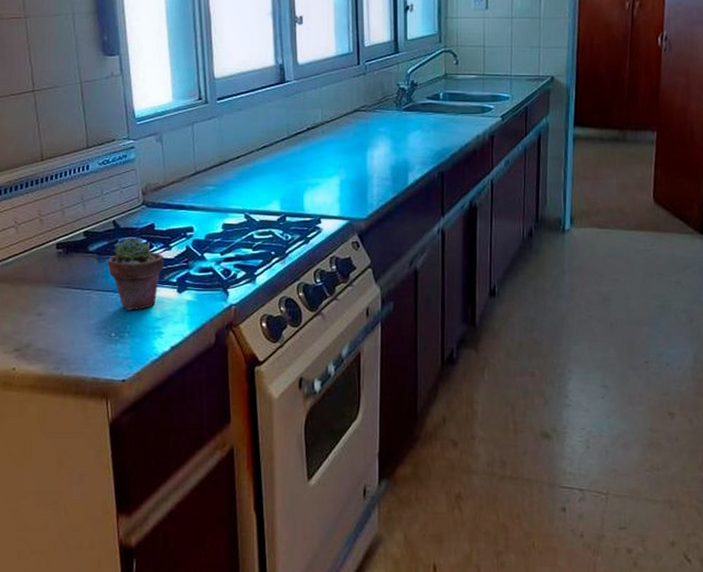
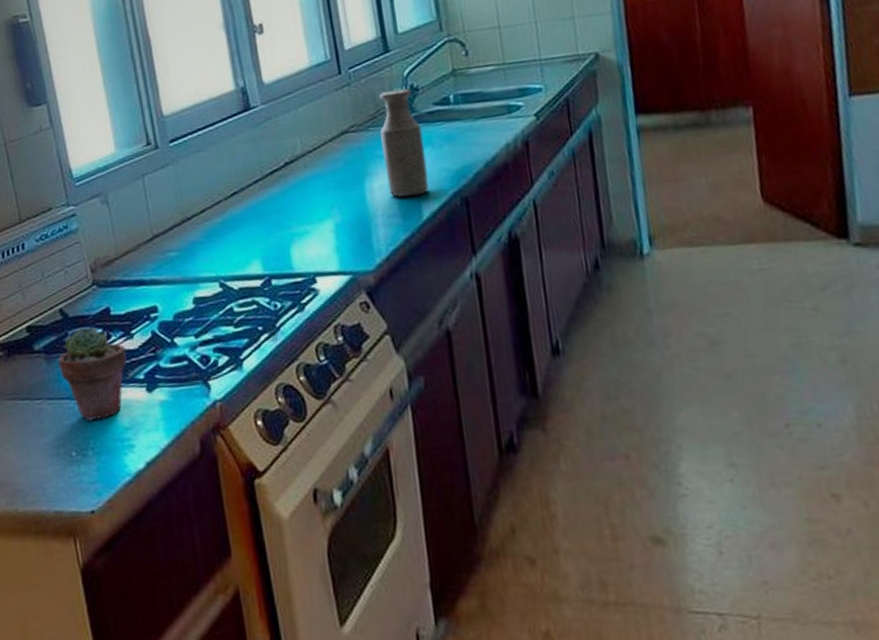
bottle: none [384,82,416,167] -> present [379,88,429,197]

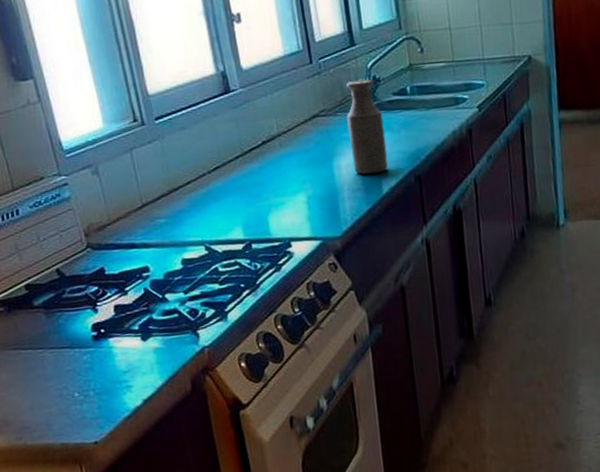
potted succulent: present [58,327,127,422] -> none [57,285,122,367]

